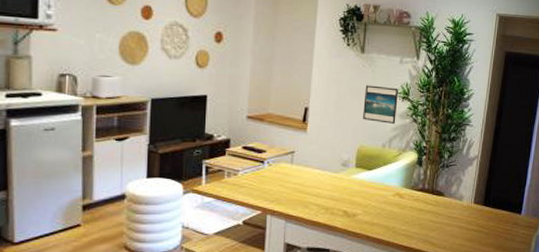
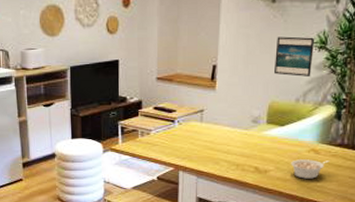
legume: none [378,203,413,223] -> present [291,159,330,179]

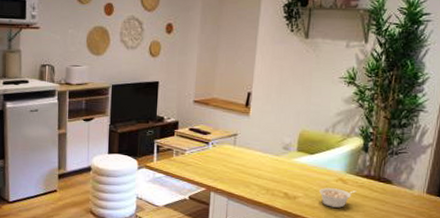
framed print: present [274,36,314,77] -> none [306,70,344,109]

